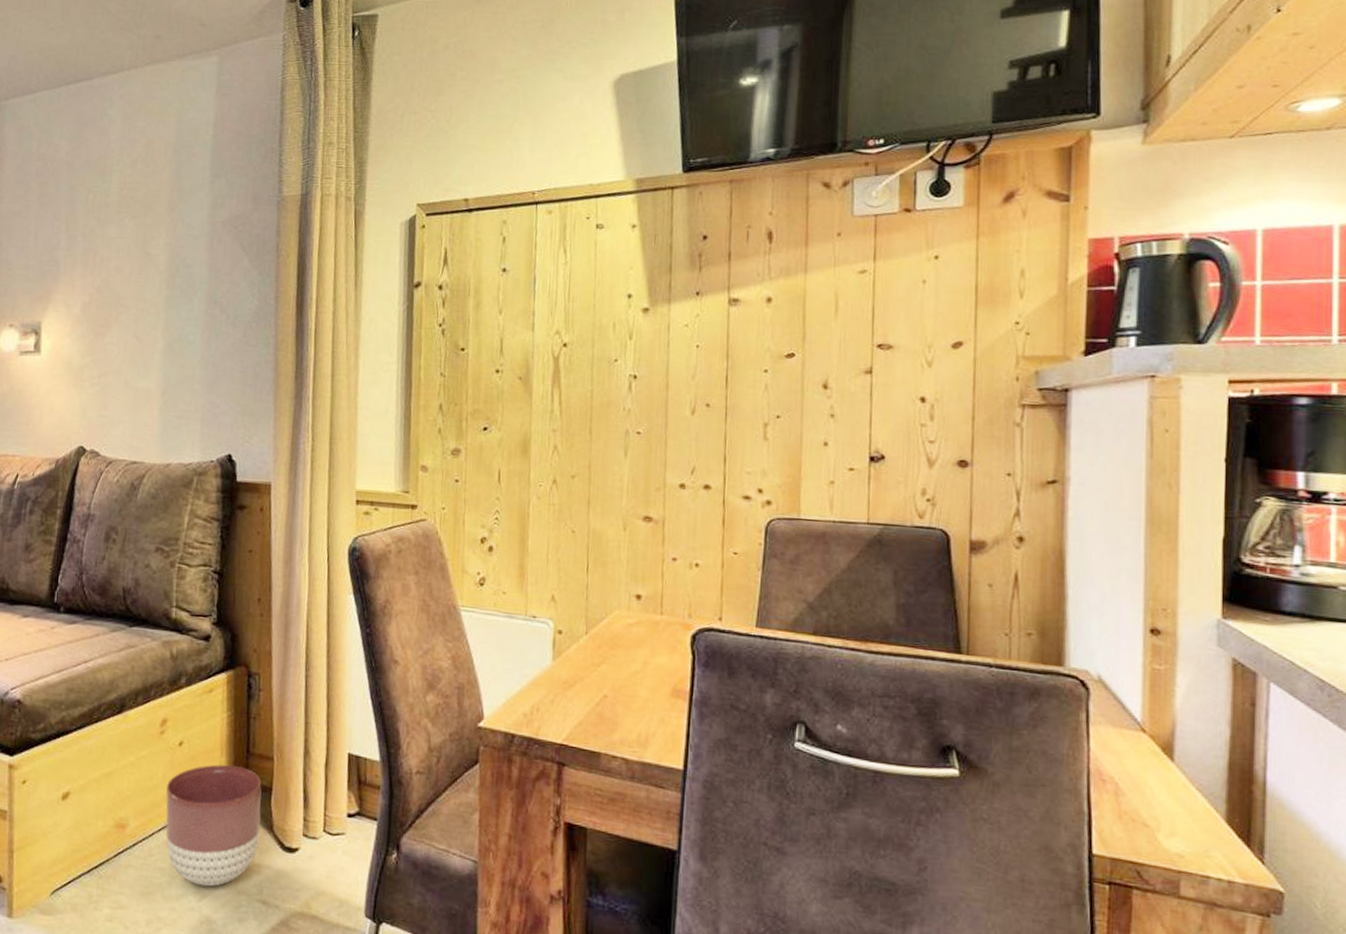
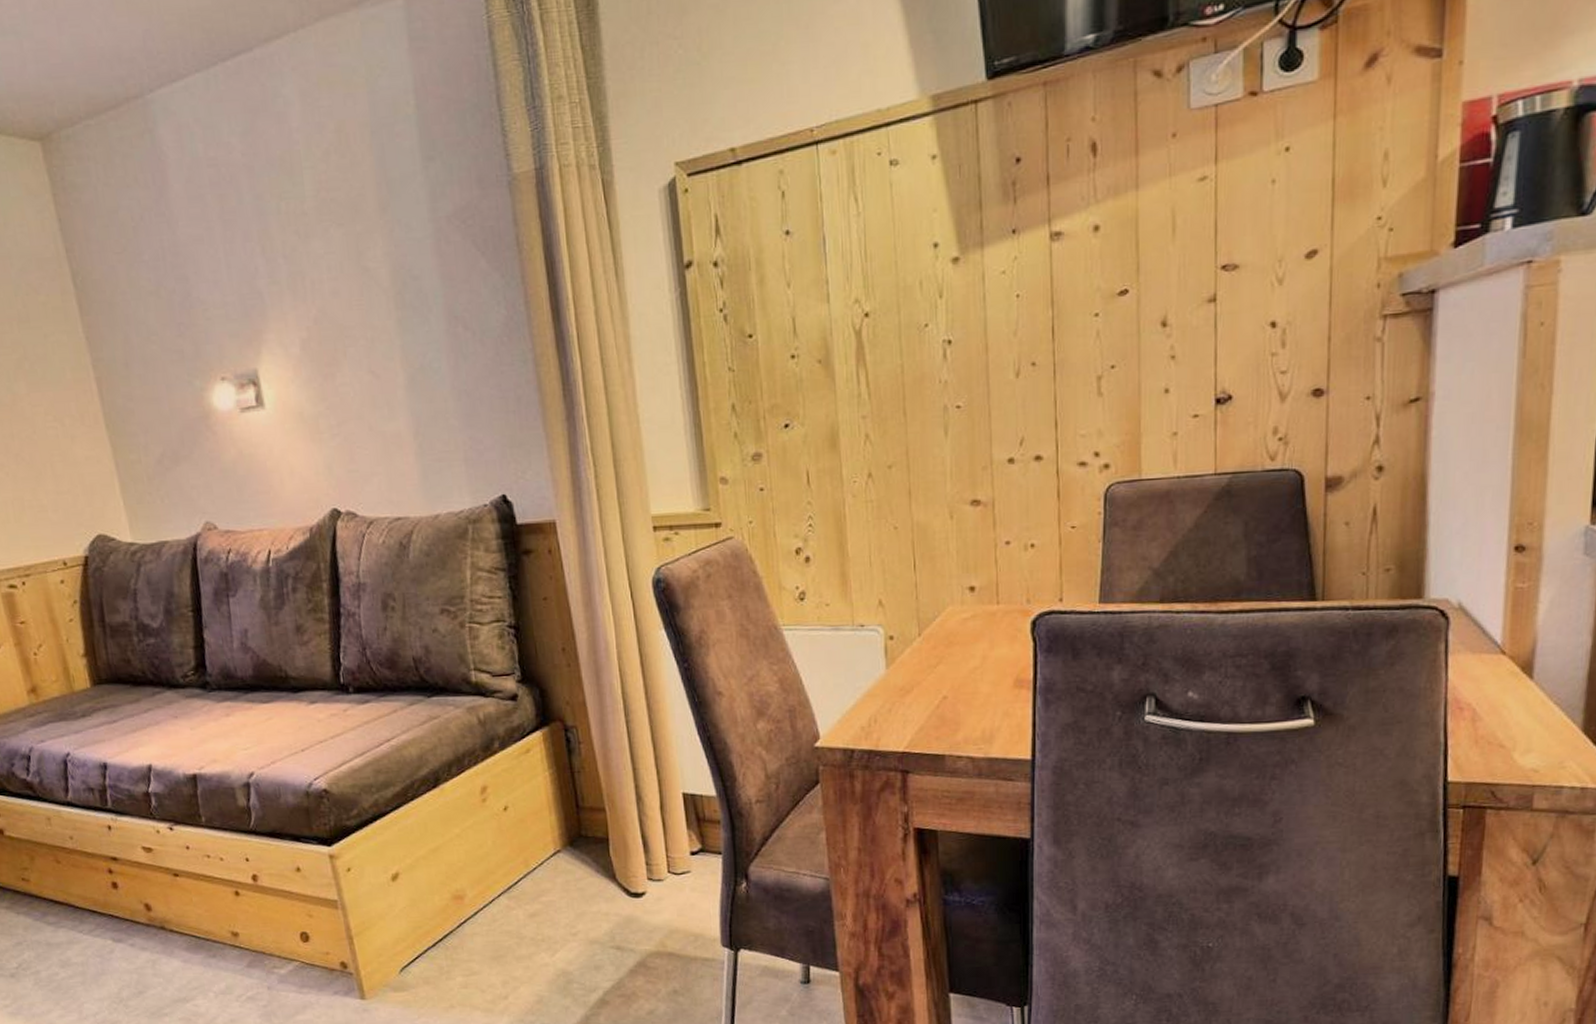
planter: present [165,764,262,887] -> none [498,822,604,942]

